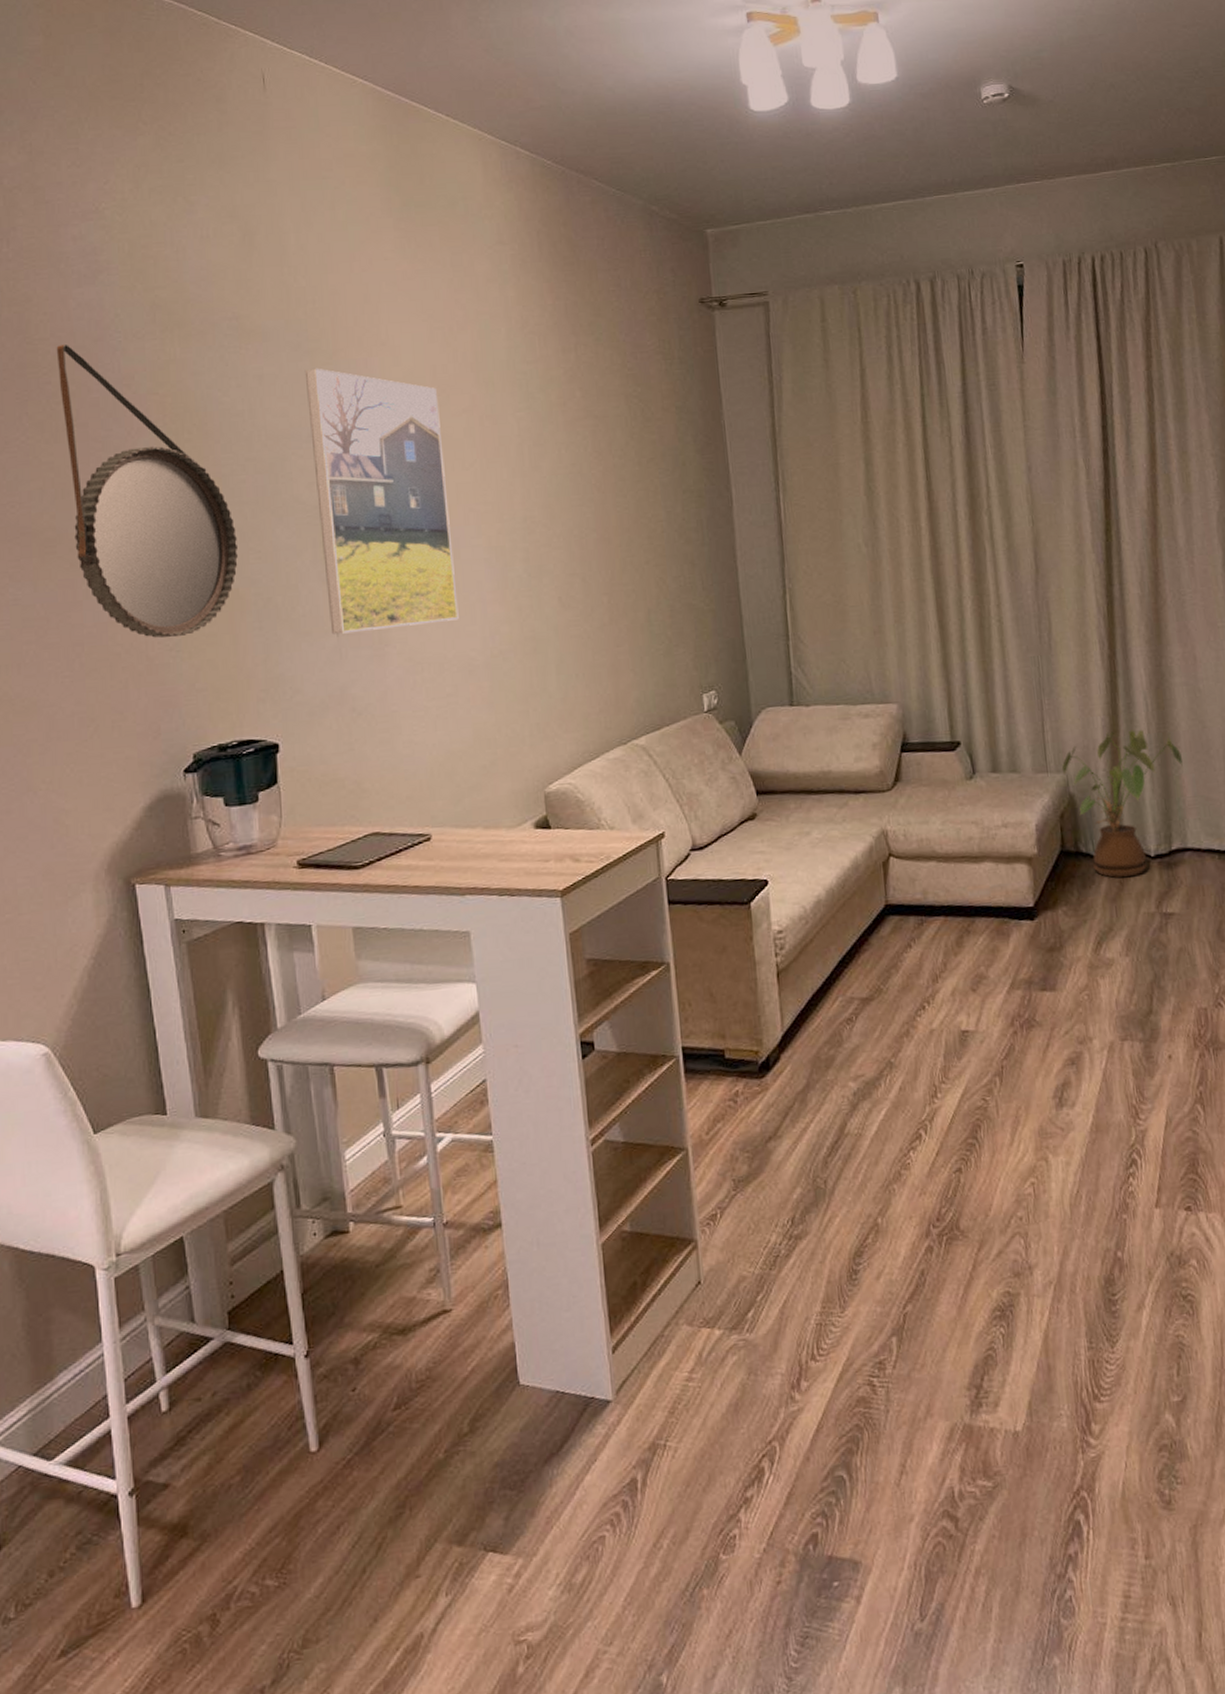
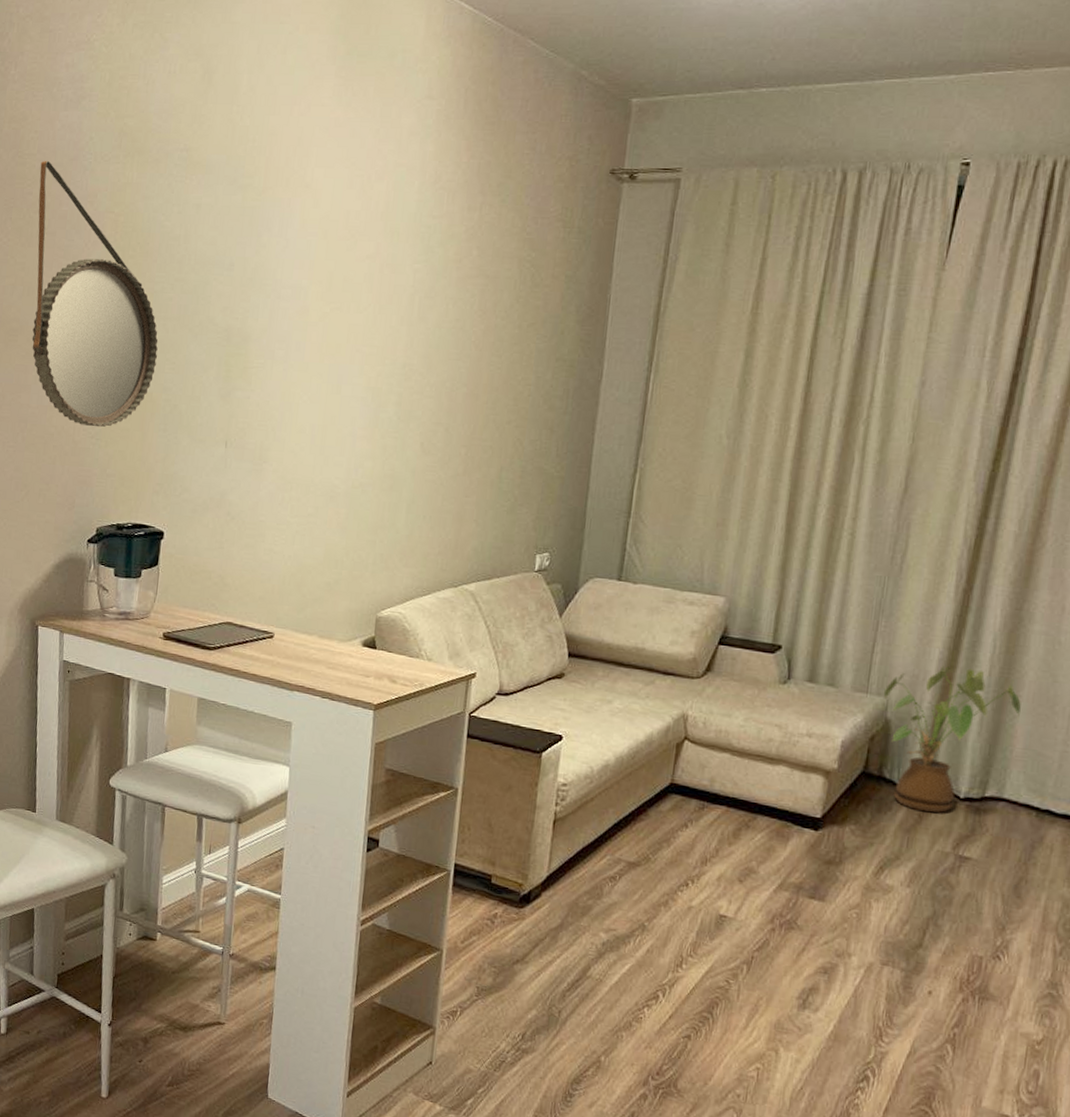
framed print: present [304,368,459,635] -> none [221,202,347,449]

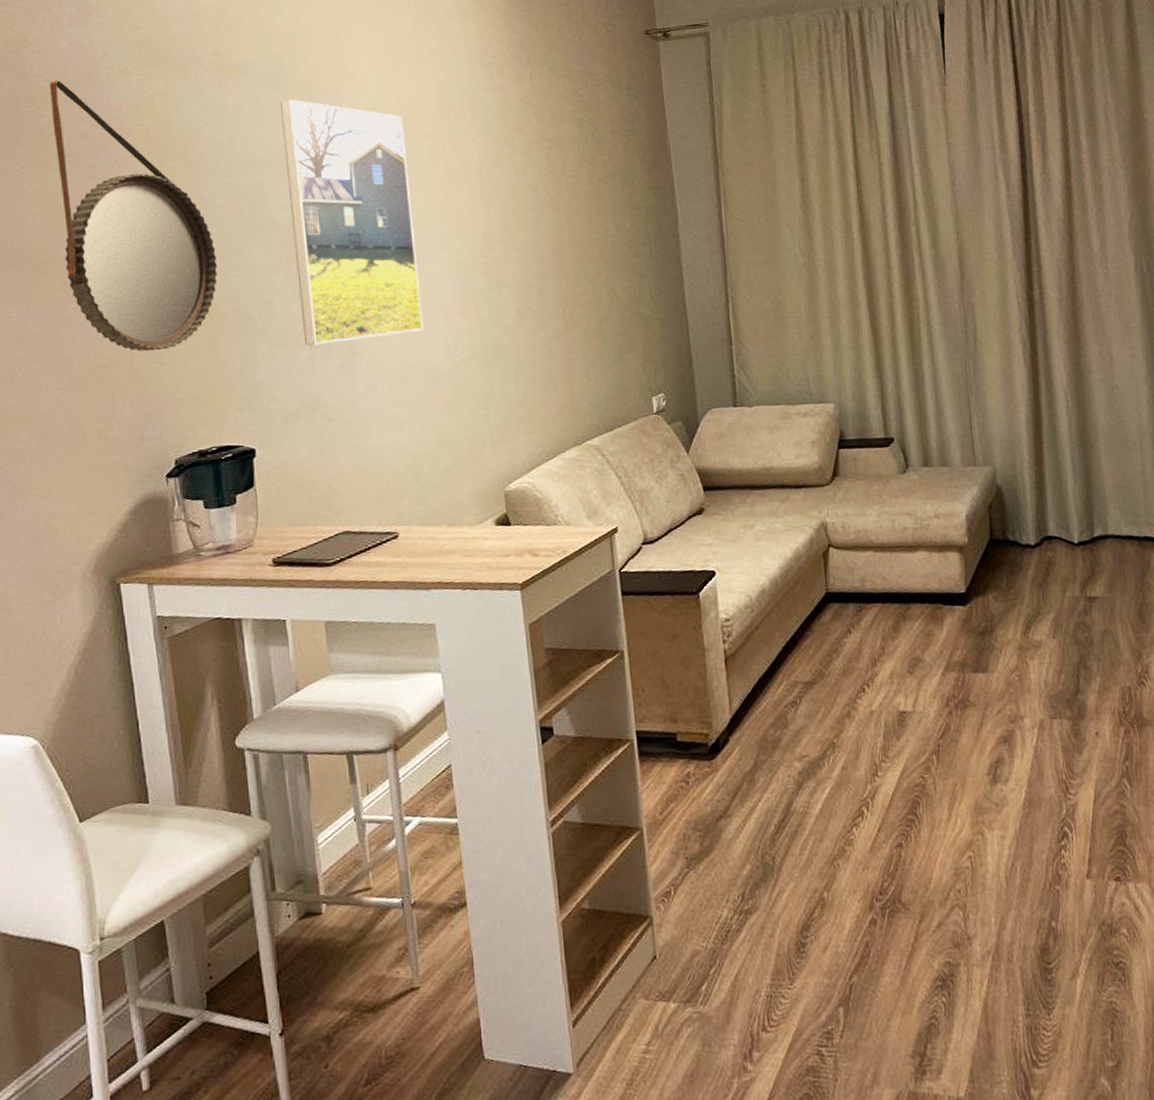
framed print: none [221,202,347,449] -> present [279,99,424,346]
house plant: present [883,666,1021,813] -> none [989,423,1103,564]

